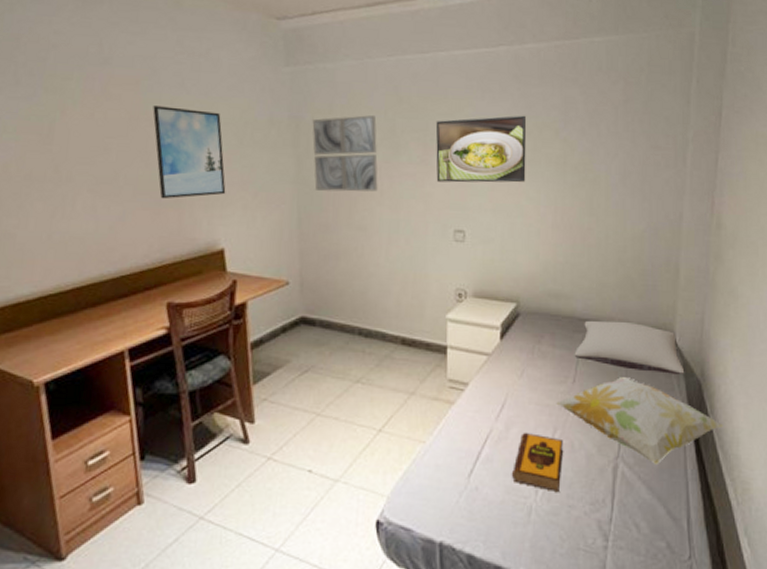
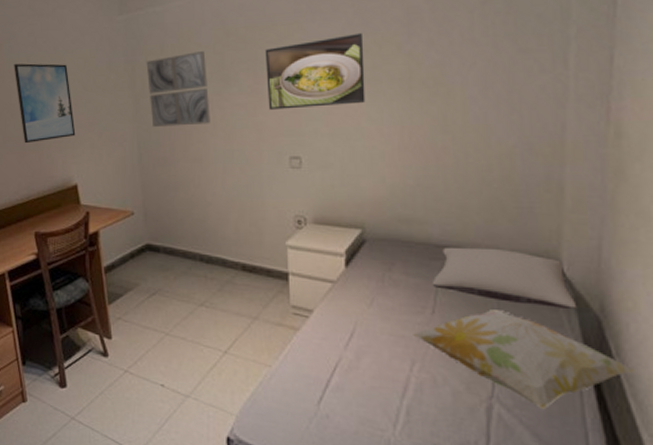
hardback book: present [511,432,563,491] -> none [364,362,424,428]

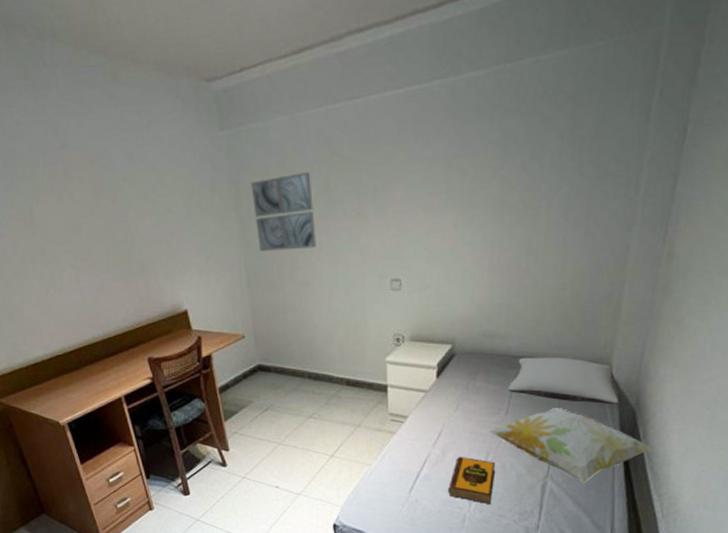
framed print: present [14,63,76,144] -> none [110,183,182,270]
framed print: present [265,32,366,110] -> none [369,155,463,233]
hardback book: none [364,362,424,428] -> present [447,456,495,504]

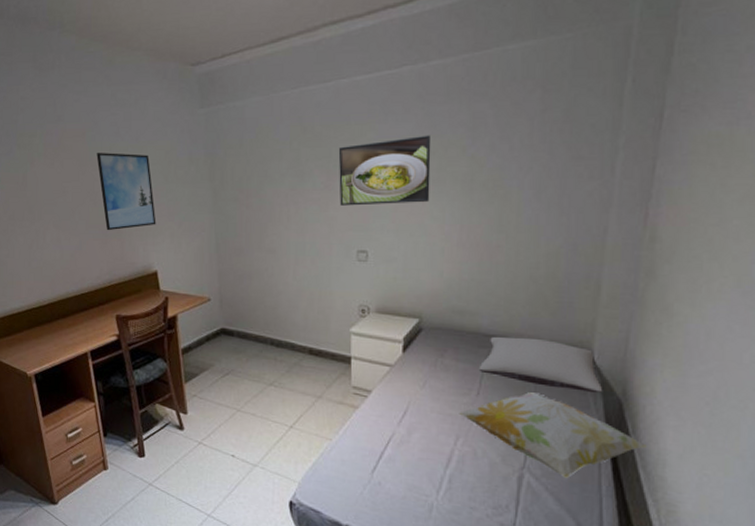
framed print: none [110,183,182,270] -> present [96,153,156,231]
wall art: present [251,171,317,251] -> none [225,146,285,219]
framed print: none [369,155,463,233] -> present [338,135,431,206]
hardback book: present [447,456,495,504] -> none [413,437,465,494]

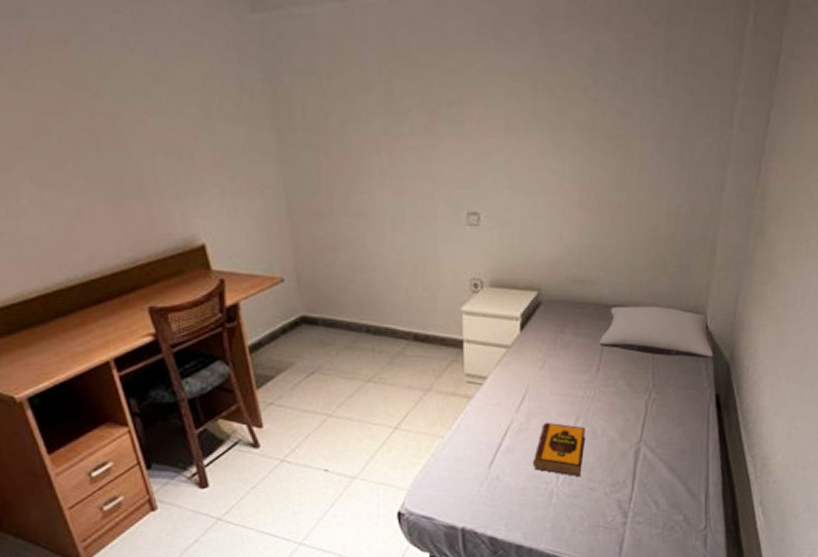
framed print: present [96,153,156,231] -> none [92,71,198,189]
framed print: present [338,135,431,206] -> none [441,69,550,157]
hardback book: none [413,437,465,494] -> present [532,422,585,476]
decorative pillow: present [459,392,648,478] -> none [579,363,750,446]

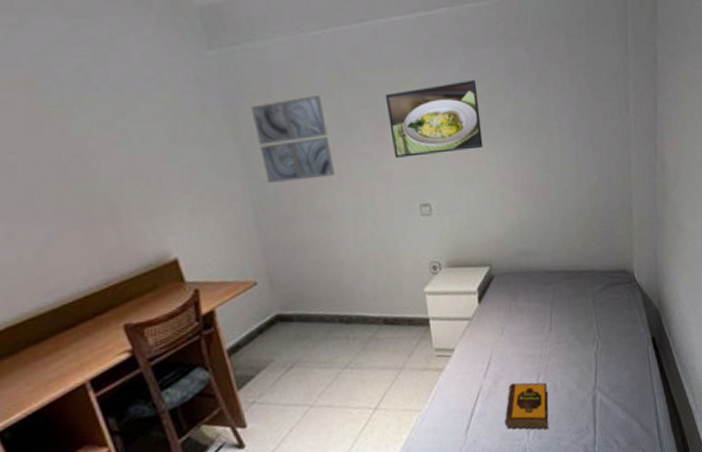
wall art: none [292,74,377,172] -> present [251,94,335,183]
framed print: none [441,69,550,157] -> present [385,79,483,158]
pillow: present [599,305,714,359] -> none [547,267,645,310]

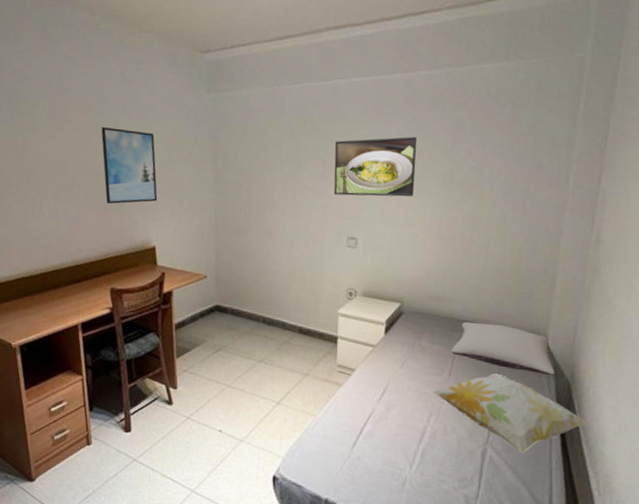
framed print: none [57,109,167,215] -> present [101,127,158,204]
wall art: present [251,94,335,183] -> none [228,135,283,202]
hardback book: present [504,382,549,429] -> none [389,414,437,467]
decorative pillow: none [536,317,681,388] -> present [432,373,591,453]
pillow: none [547,267,645,310] -> present [451,321,555,376]

